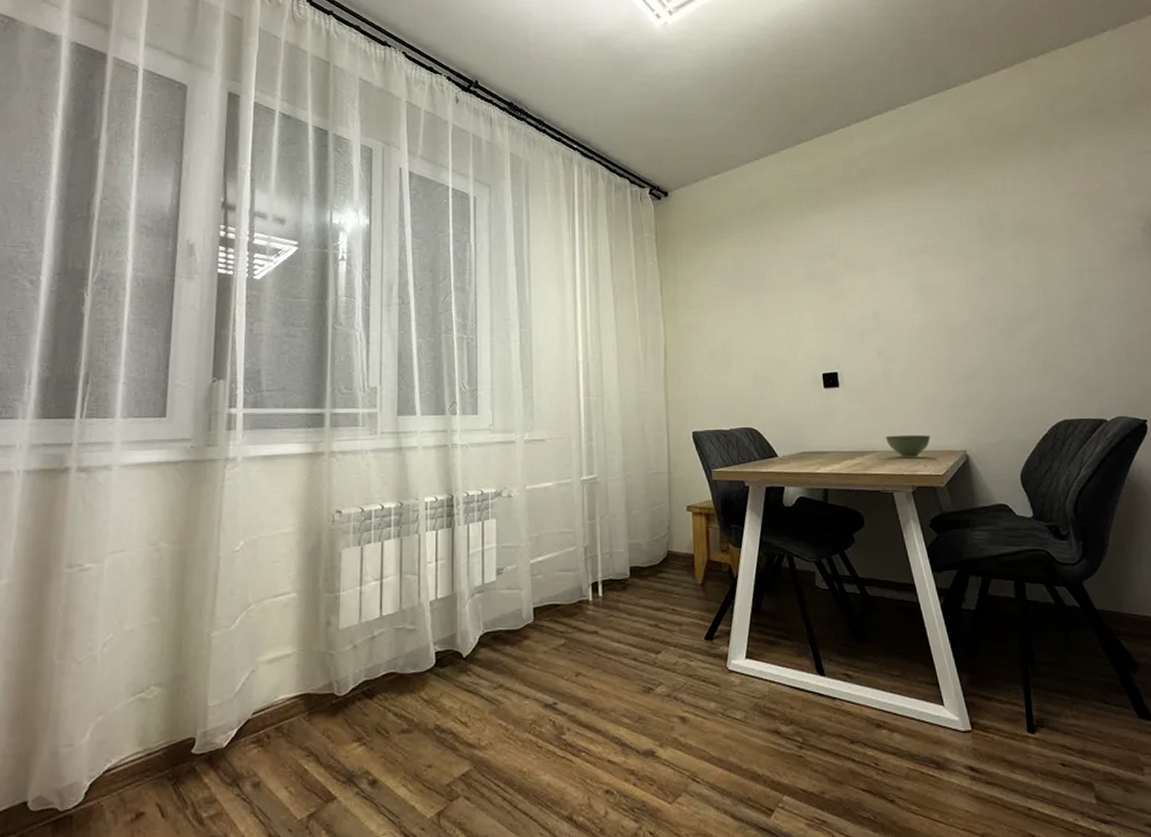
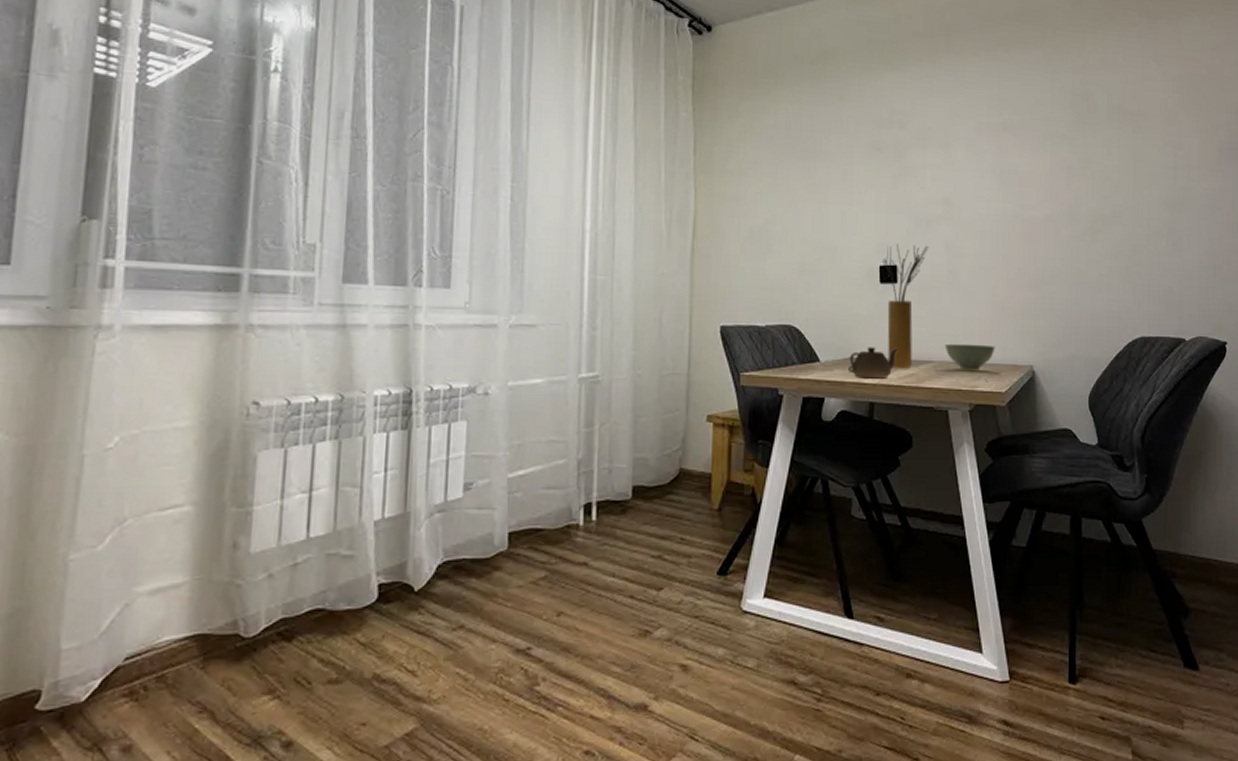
teapot: none [802,441,846,469] -> present [847,347,899,379]
vase: none [825,354,864,459] -> present [883,244,929,369]

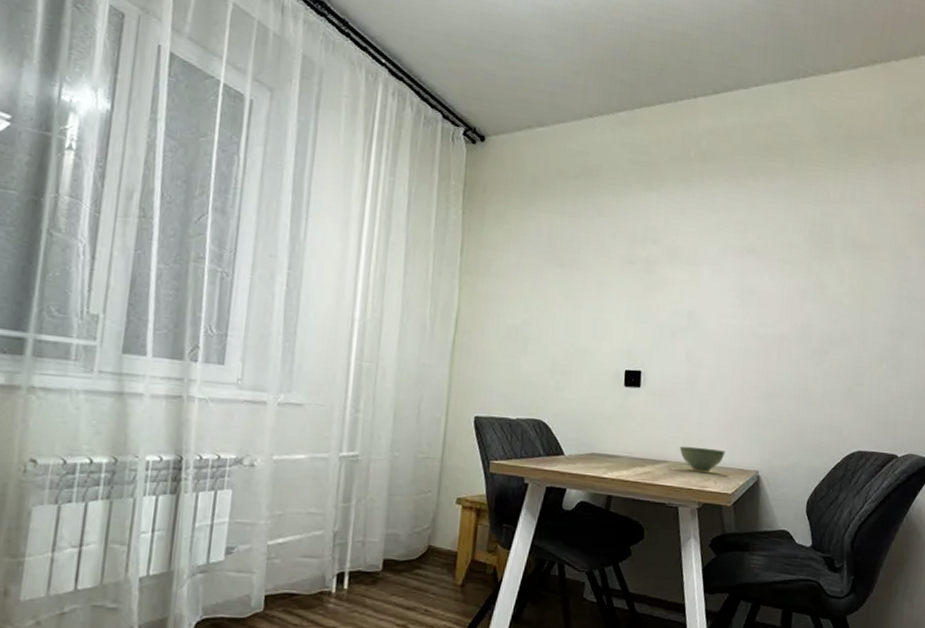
teapot: present [847,347,899,379] -> none [589,444,638,475]
vase: present [883,244,929,369] -> none [626,351,672,467]

